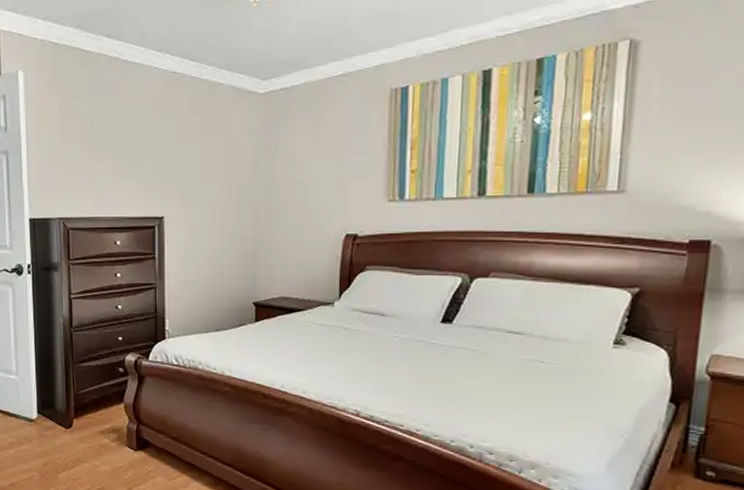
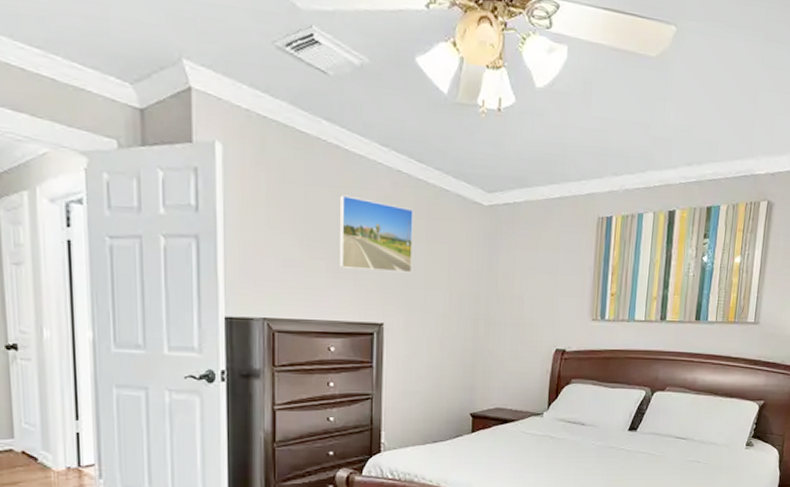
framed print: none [120,101,189,168] -> present [338,195,413,273]

